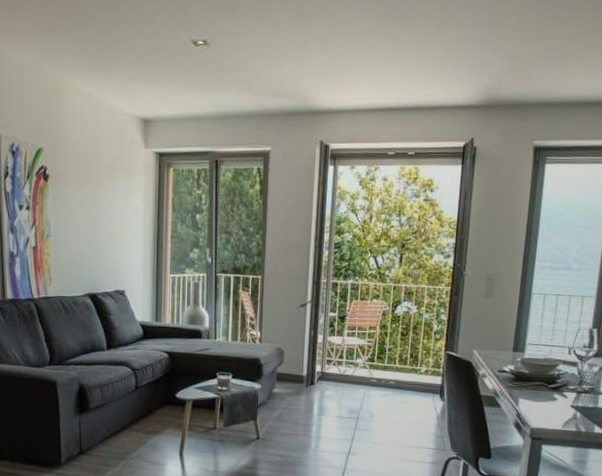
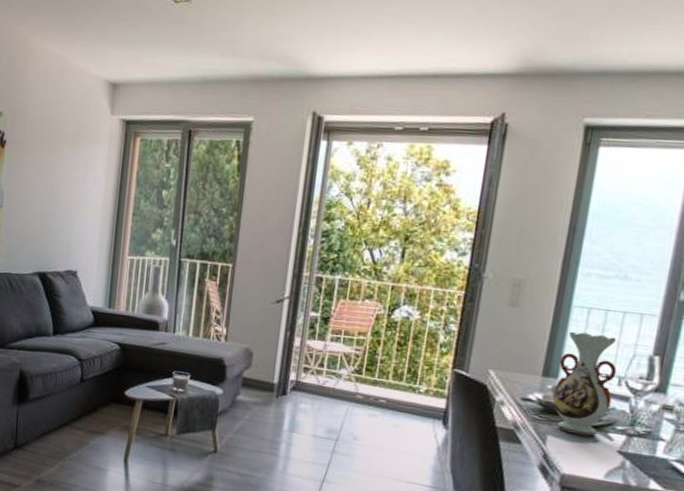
vase: none [521,313,567,396] -> present [552,331,617,436]

